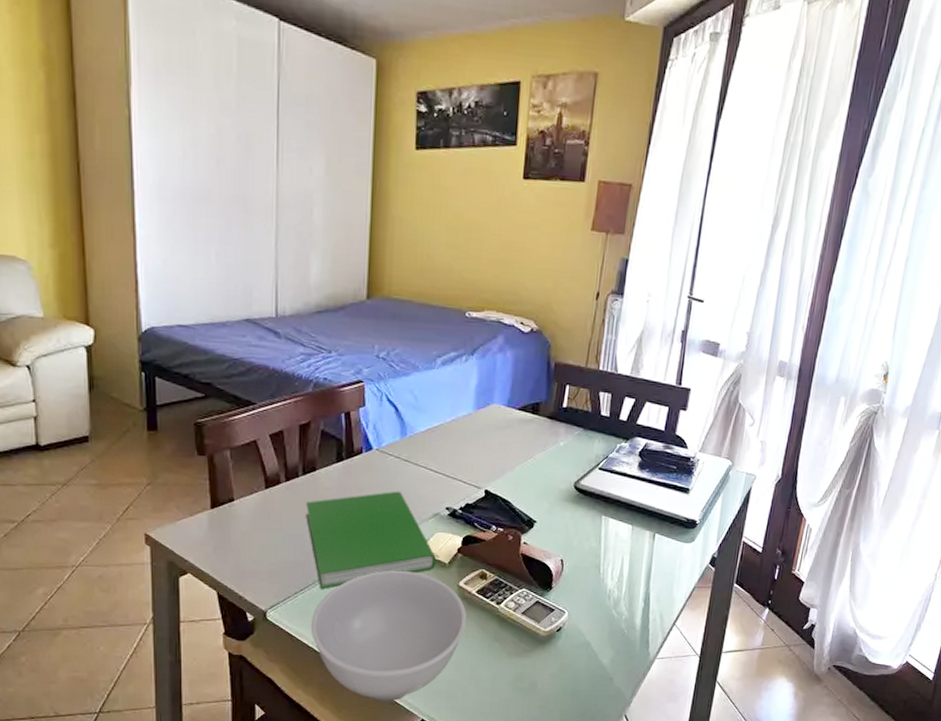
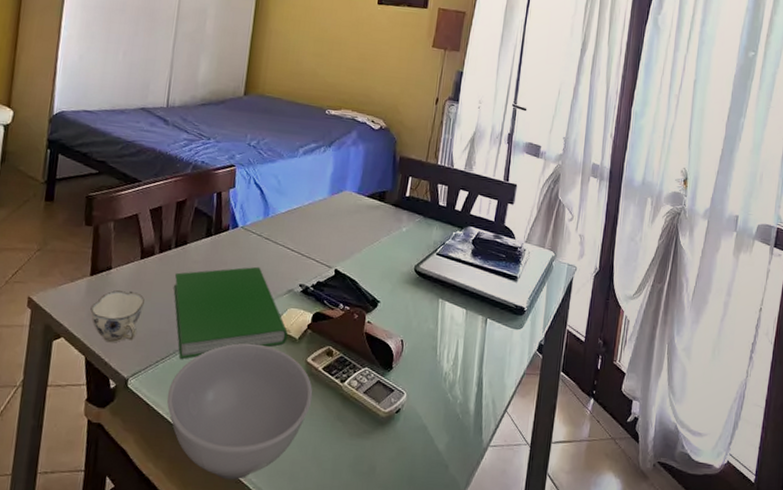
teacup: none [216,522,275,577] -> present [90,290,145,343]

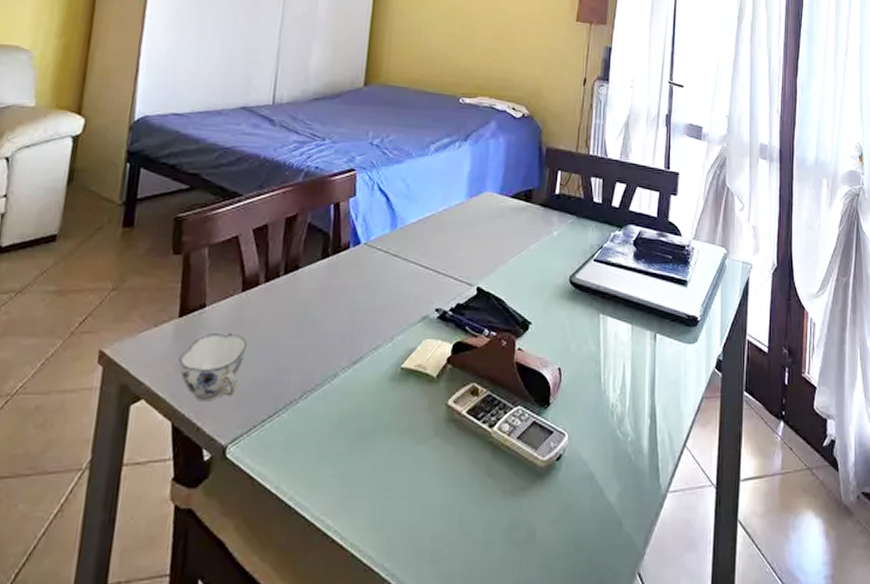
bowl: present [167,343,313,480] -> none [275,387,456,568]
hardcover book: present [174,266,288,359] -> none [283,290,424,414]

